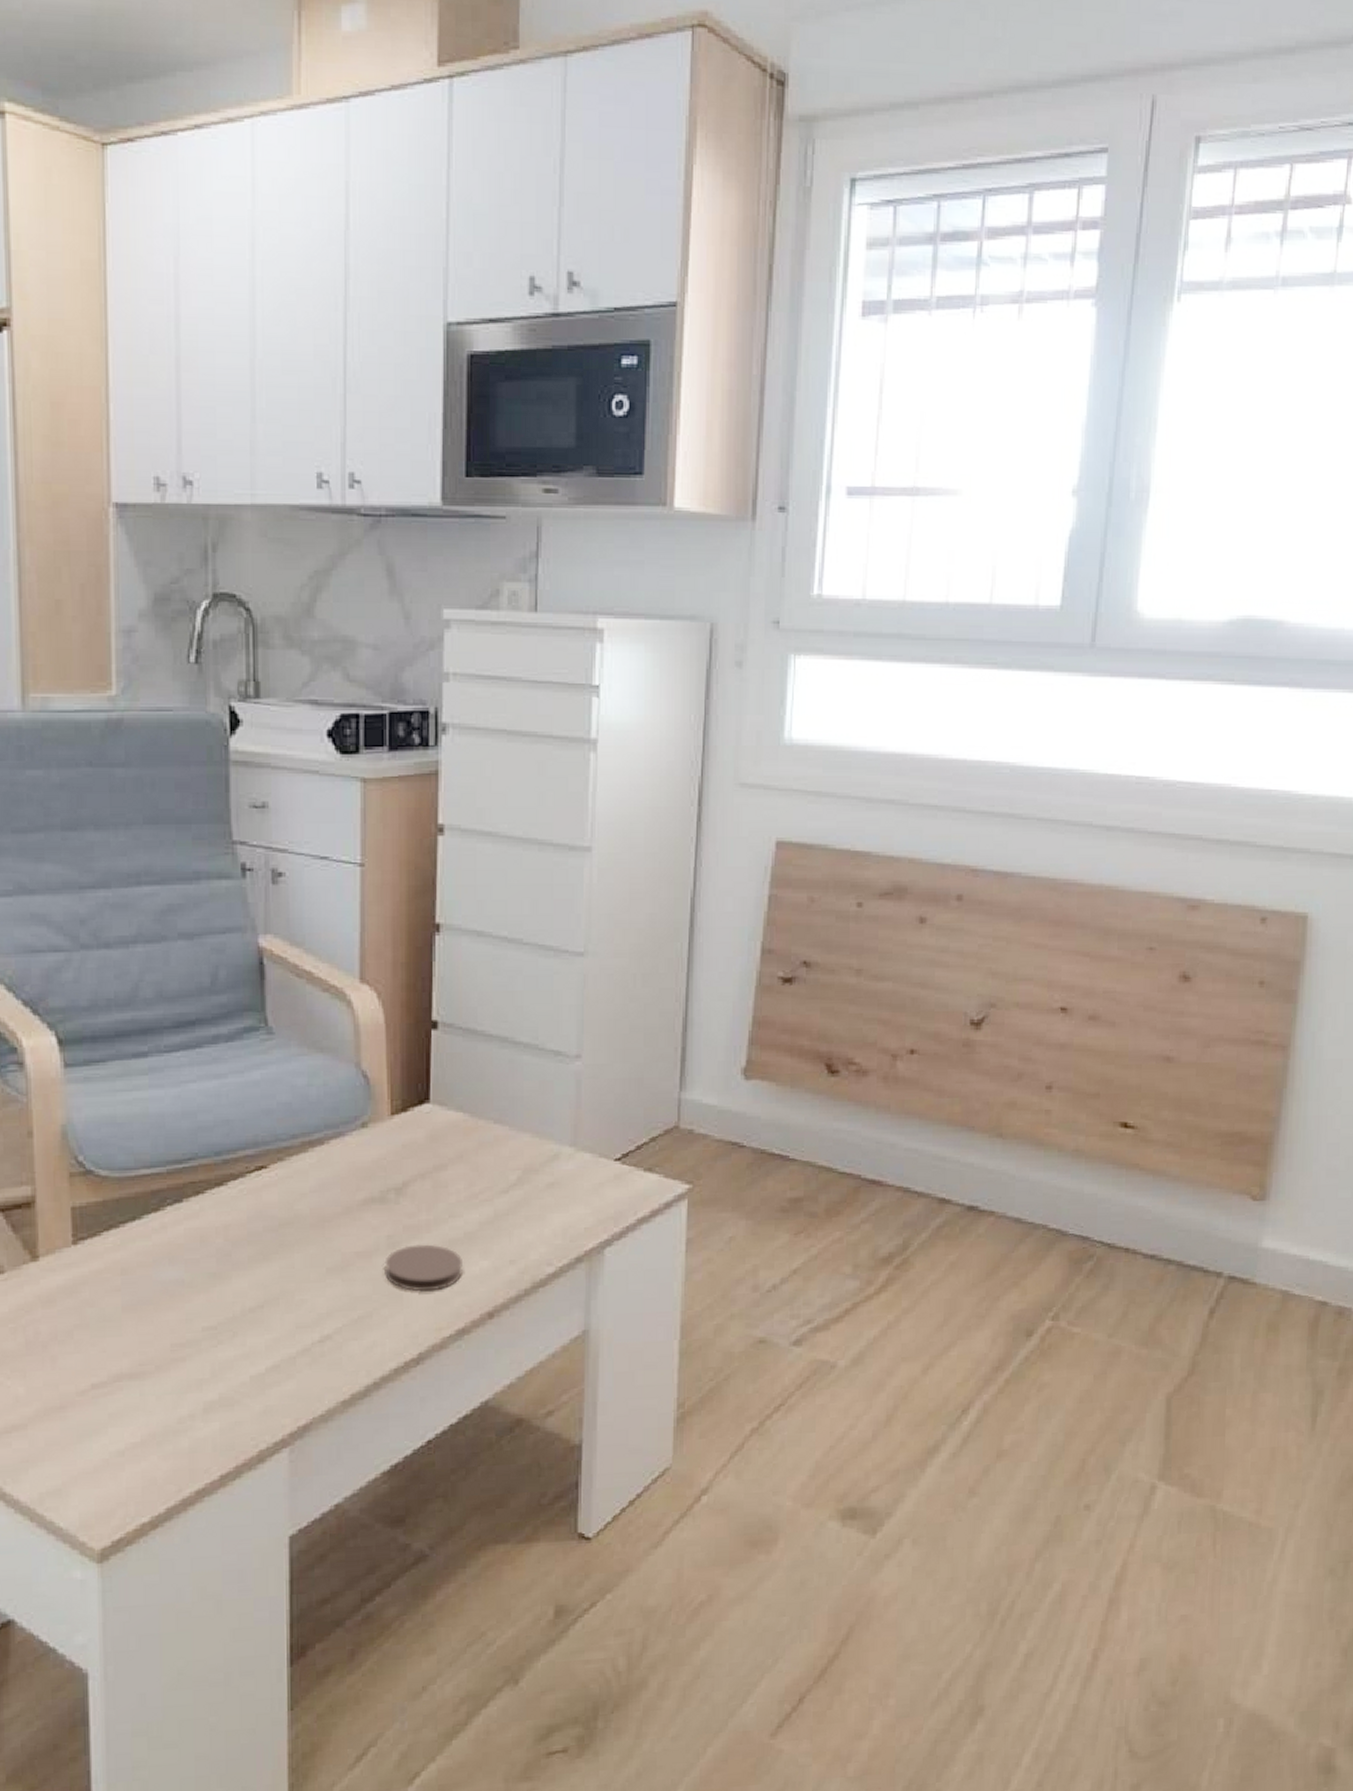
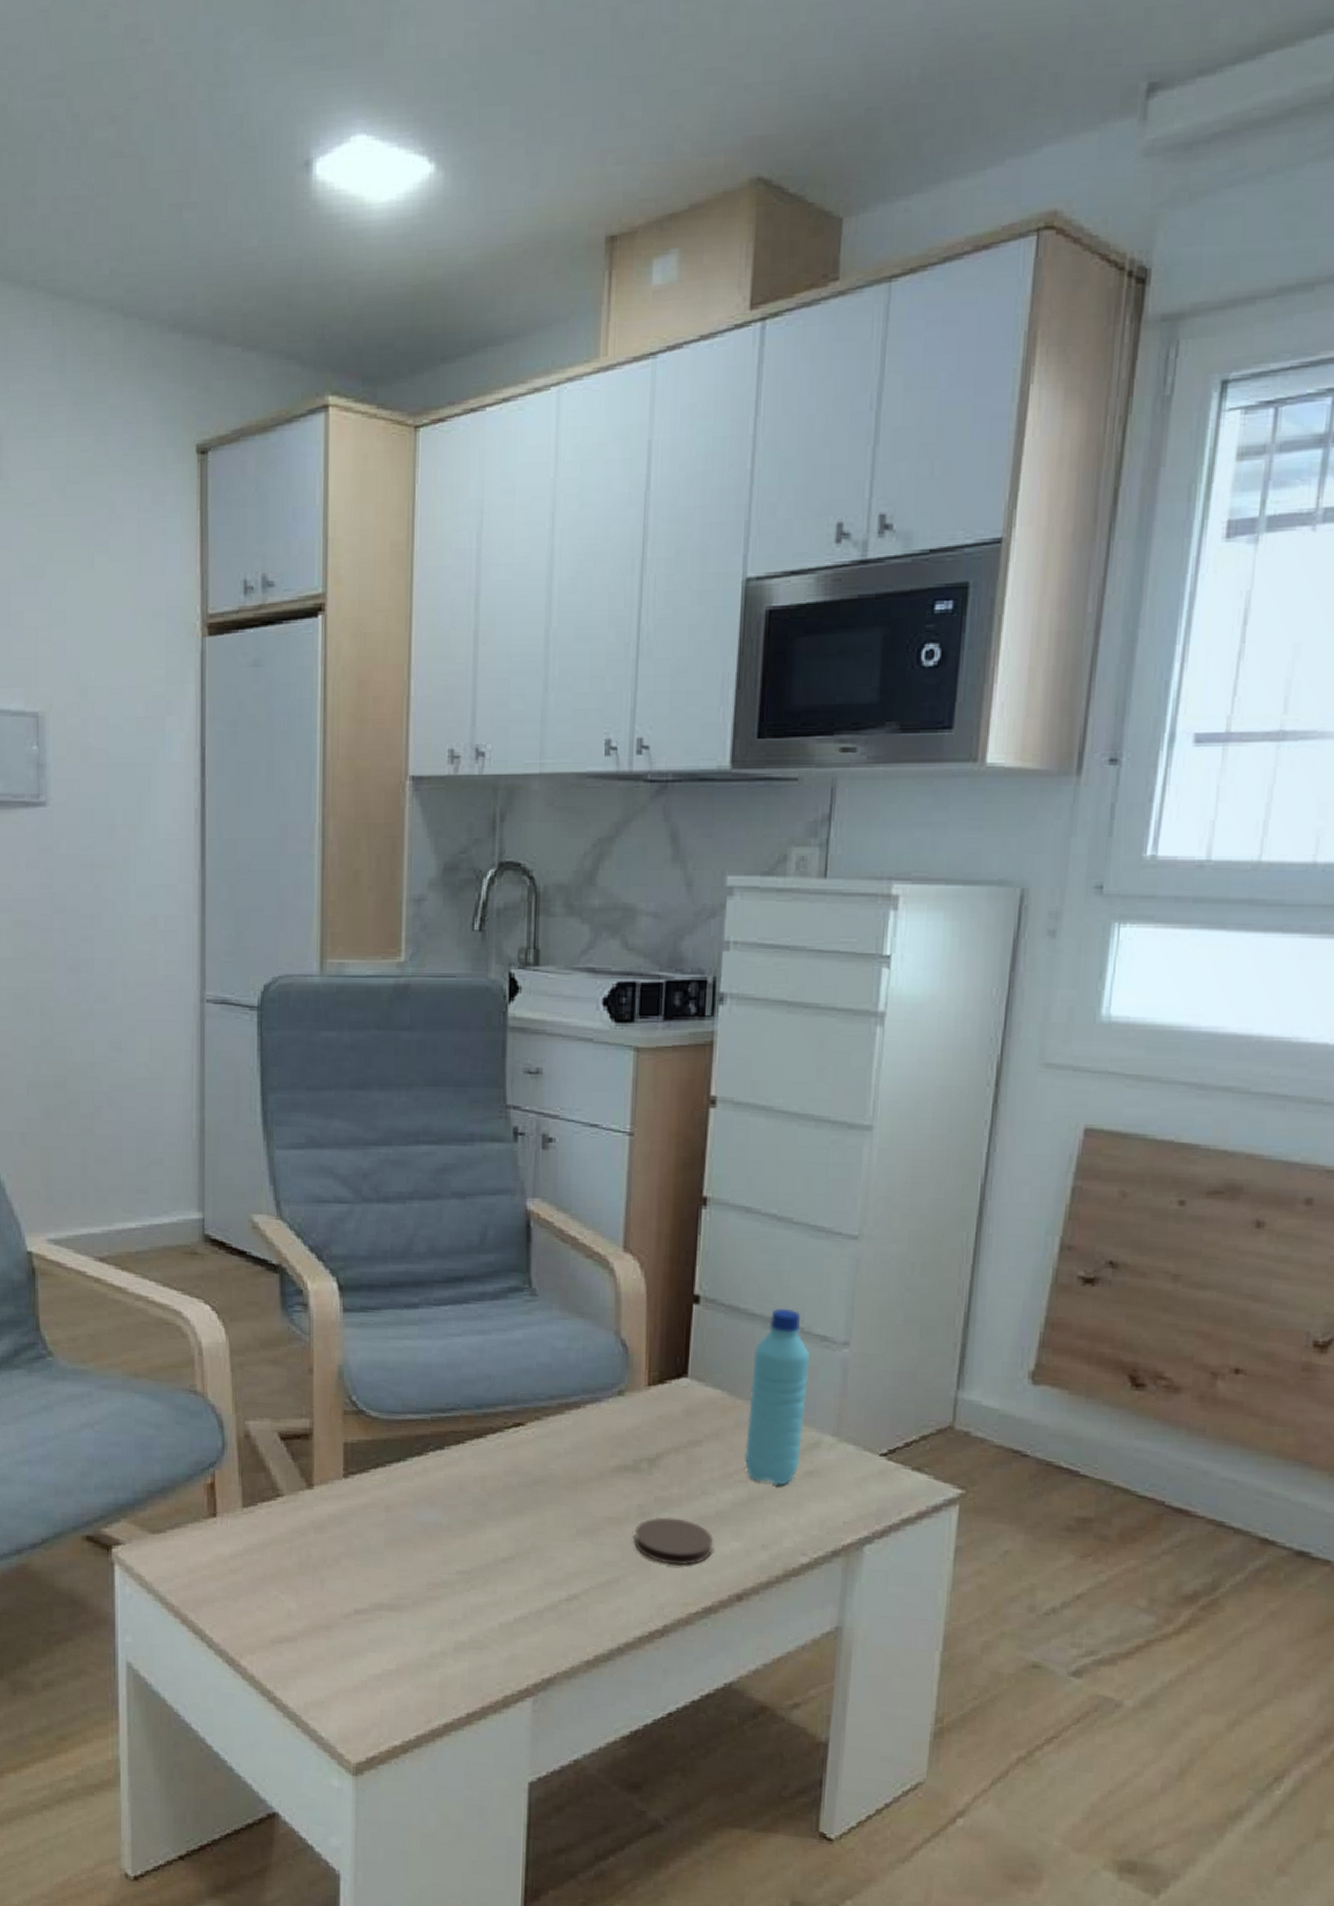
water bottle: none [488,1028,545,1200] -> present [743,1309,810,1486]

